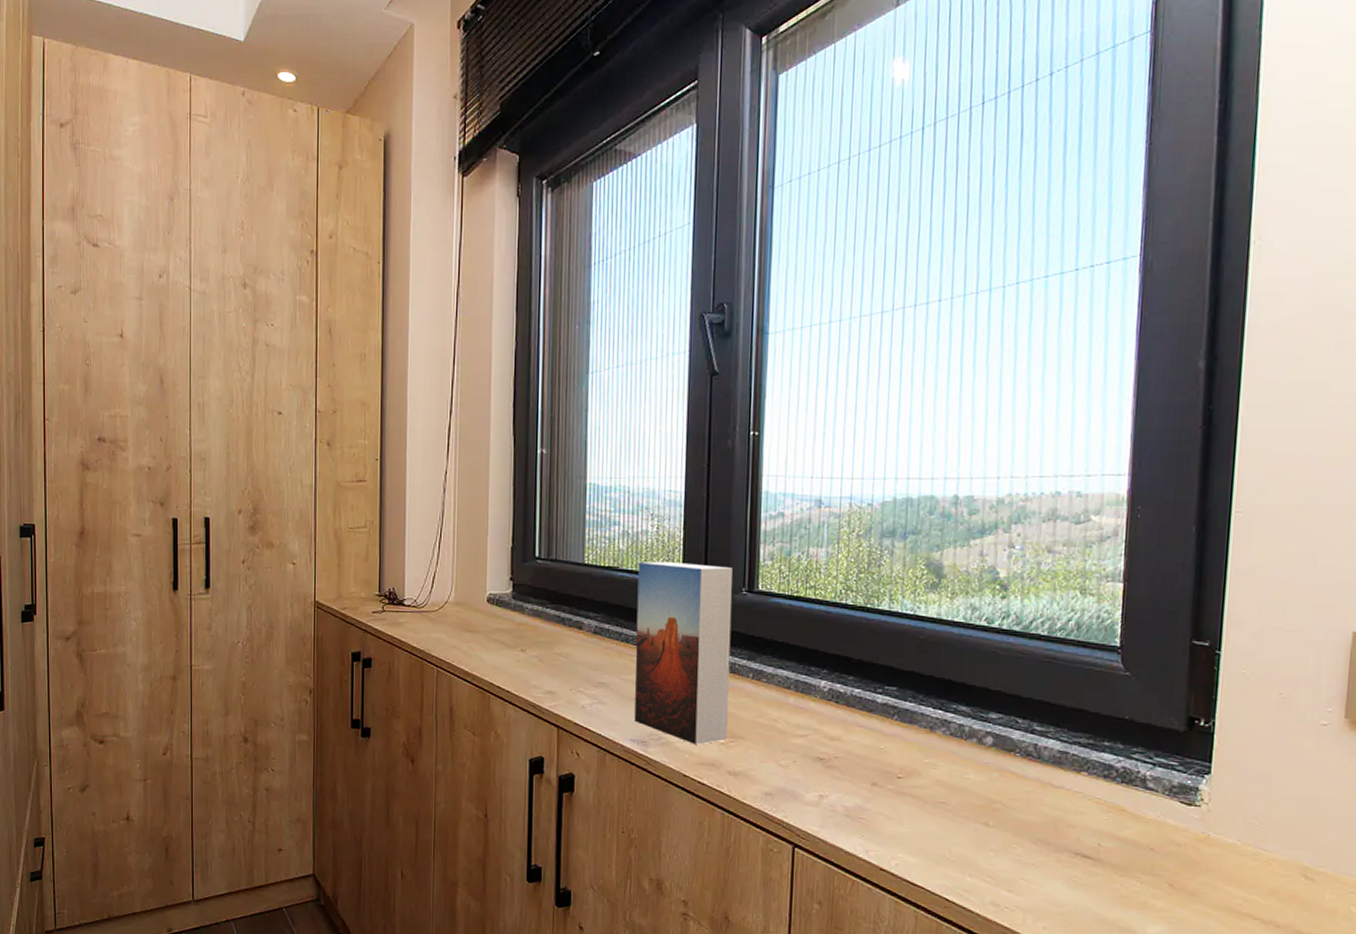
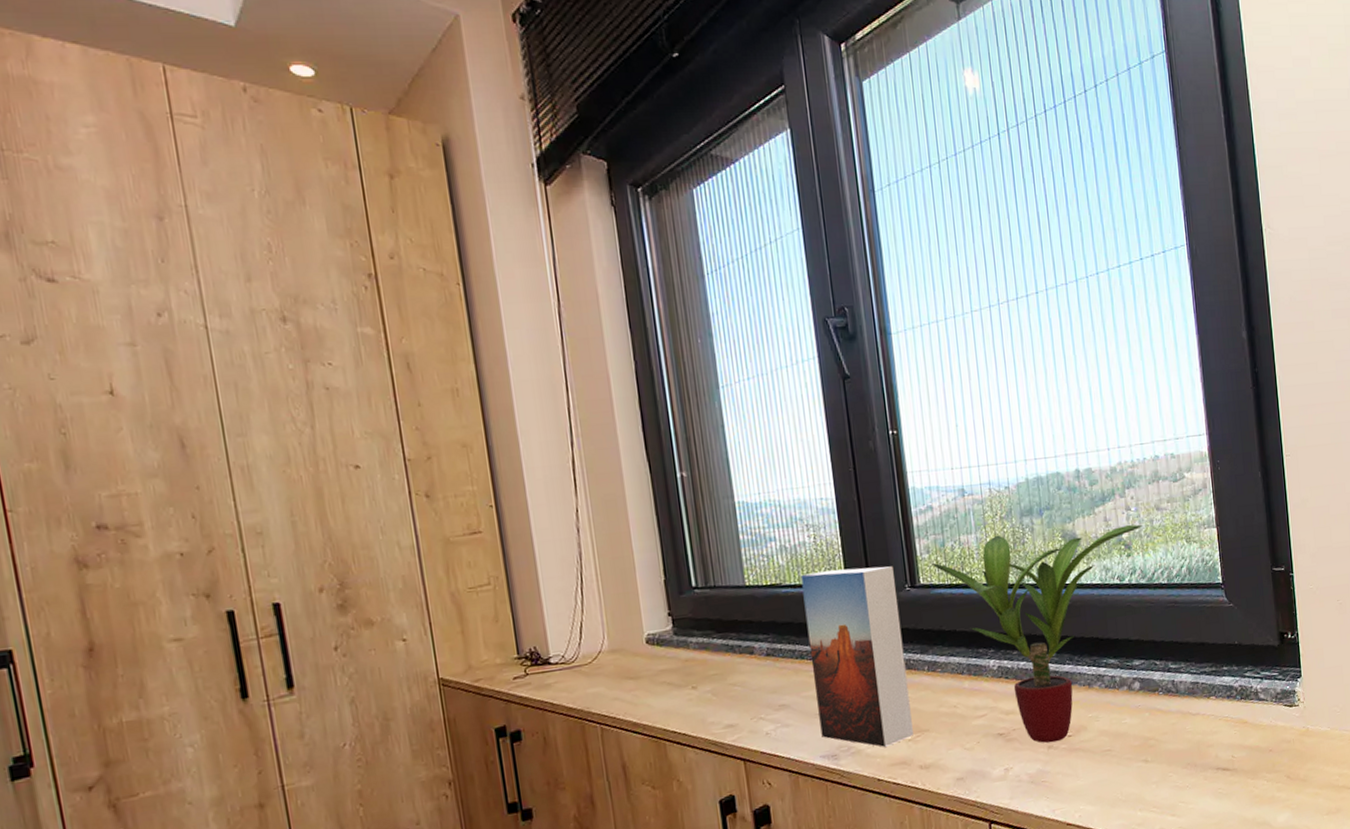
potted plant: none [771,552,1027,781] -> present [929,524,1143,743]

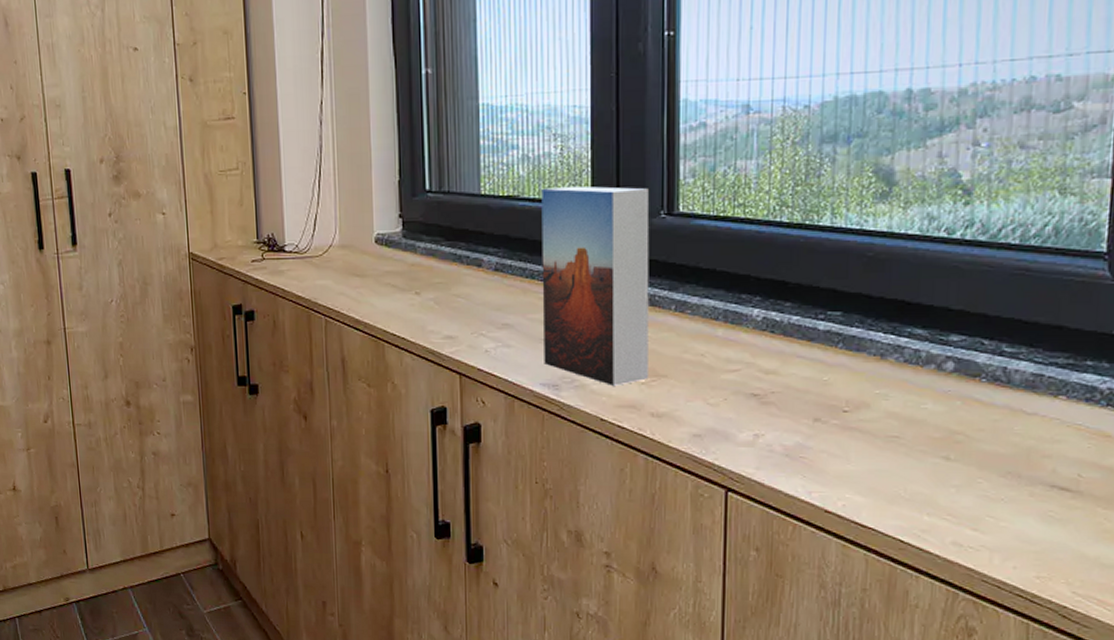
potted plant: present [929,524,1143,743] -> none [692,163,995,415]

